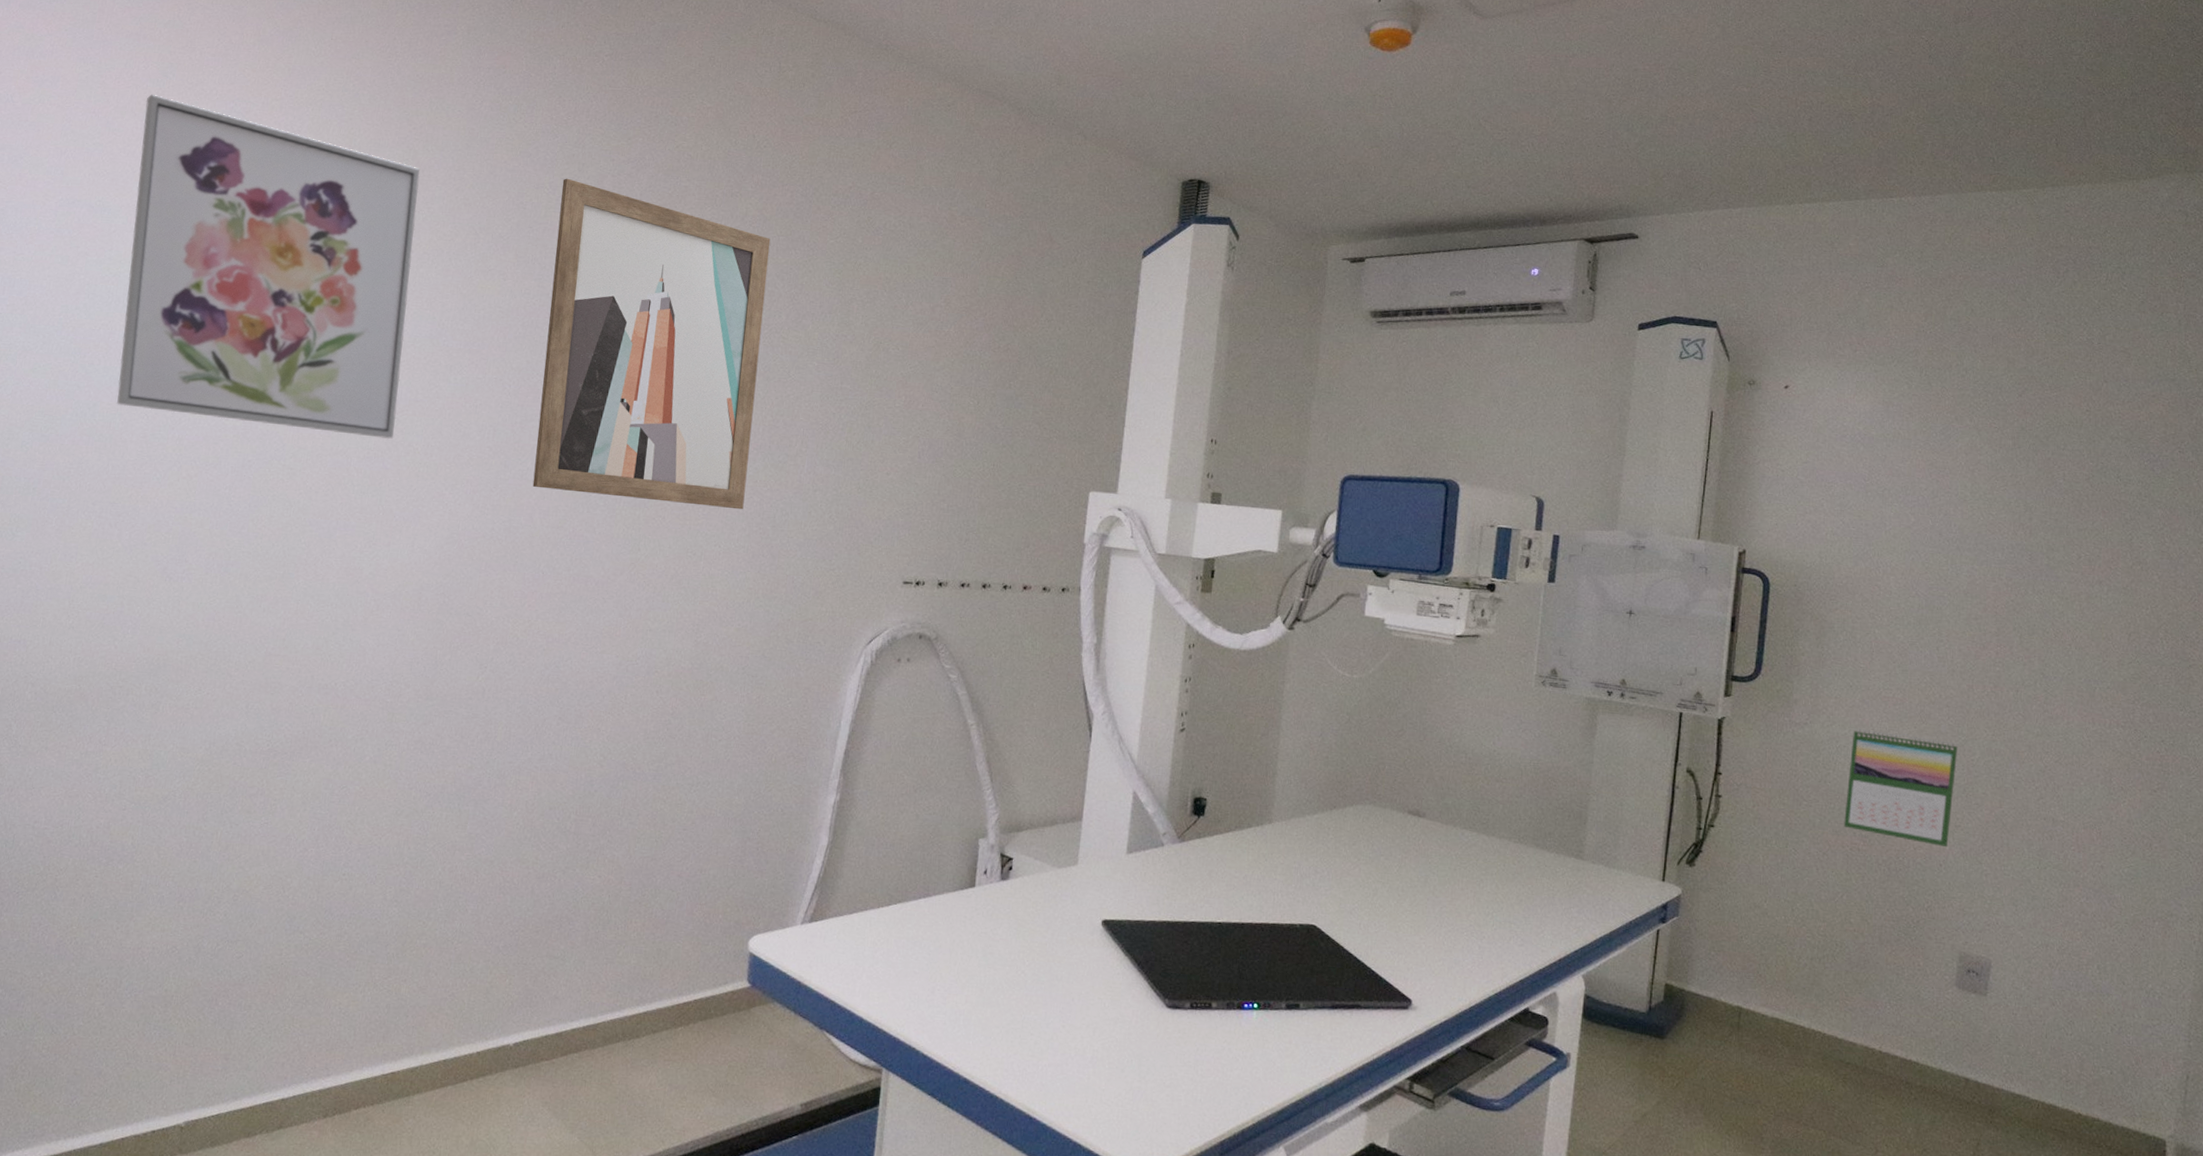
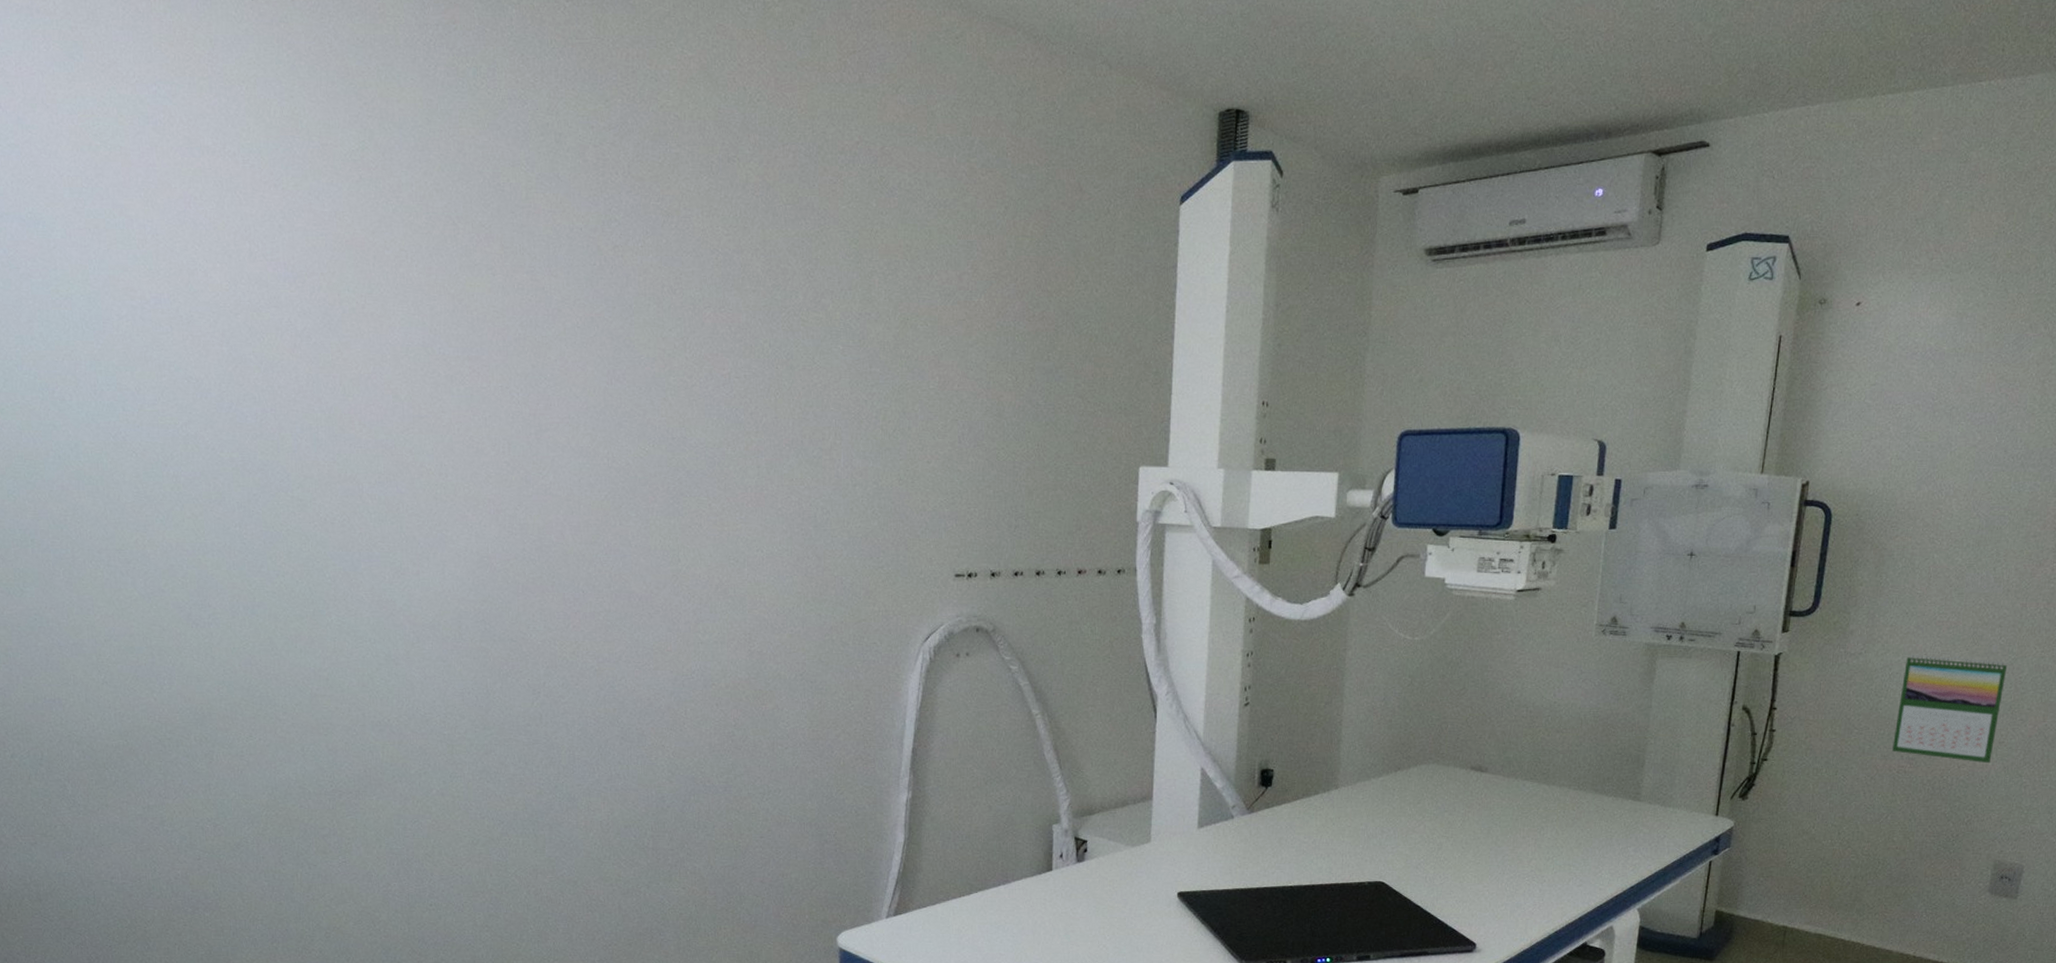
wall art: present [117,94,420,439] -> none [56,80,404,460]
wall art: present [532,178,771,510] -> none [540,152,782,511]

